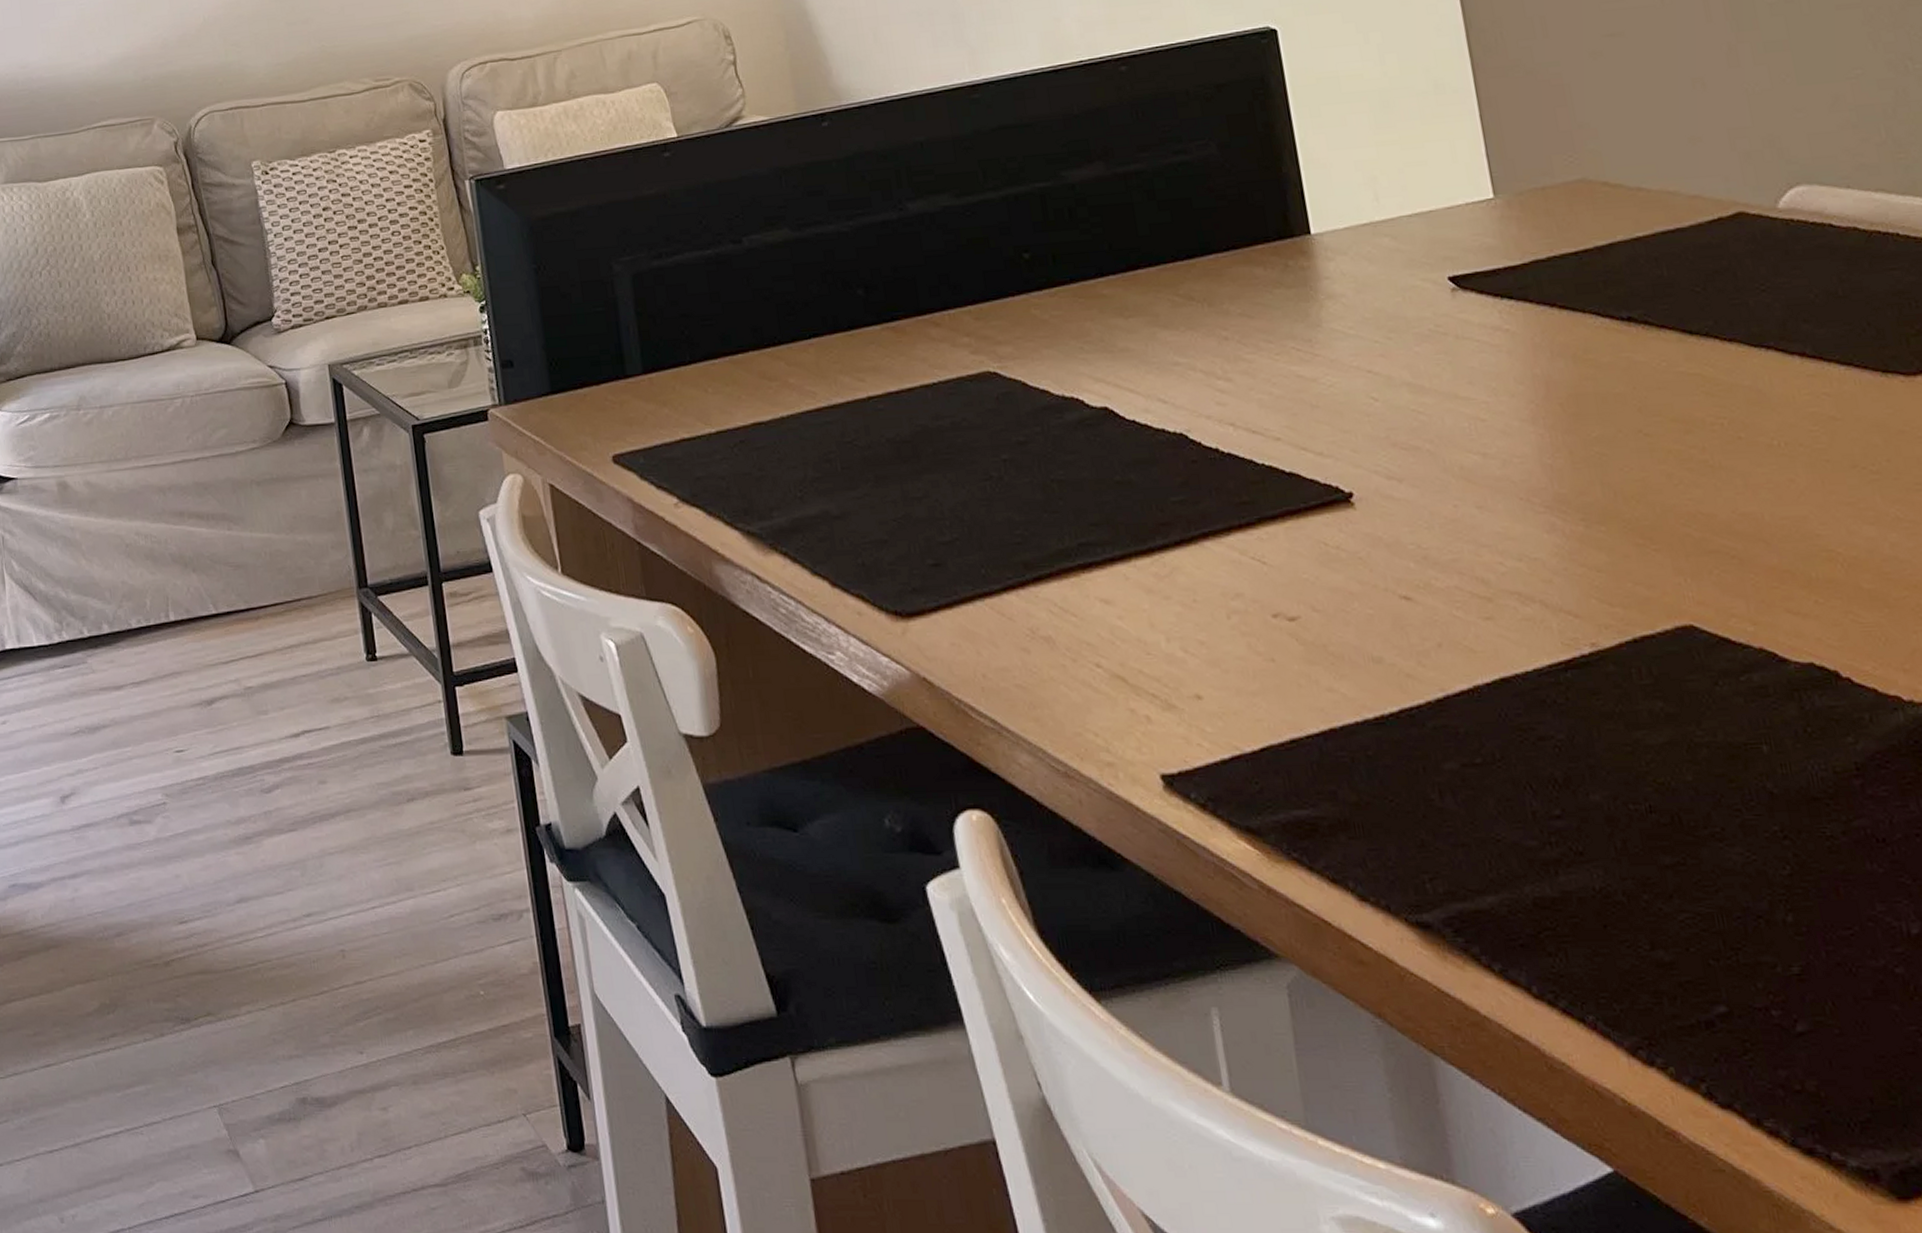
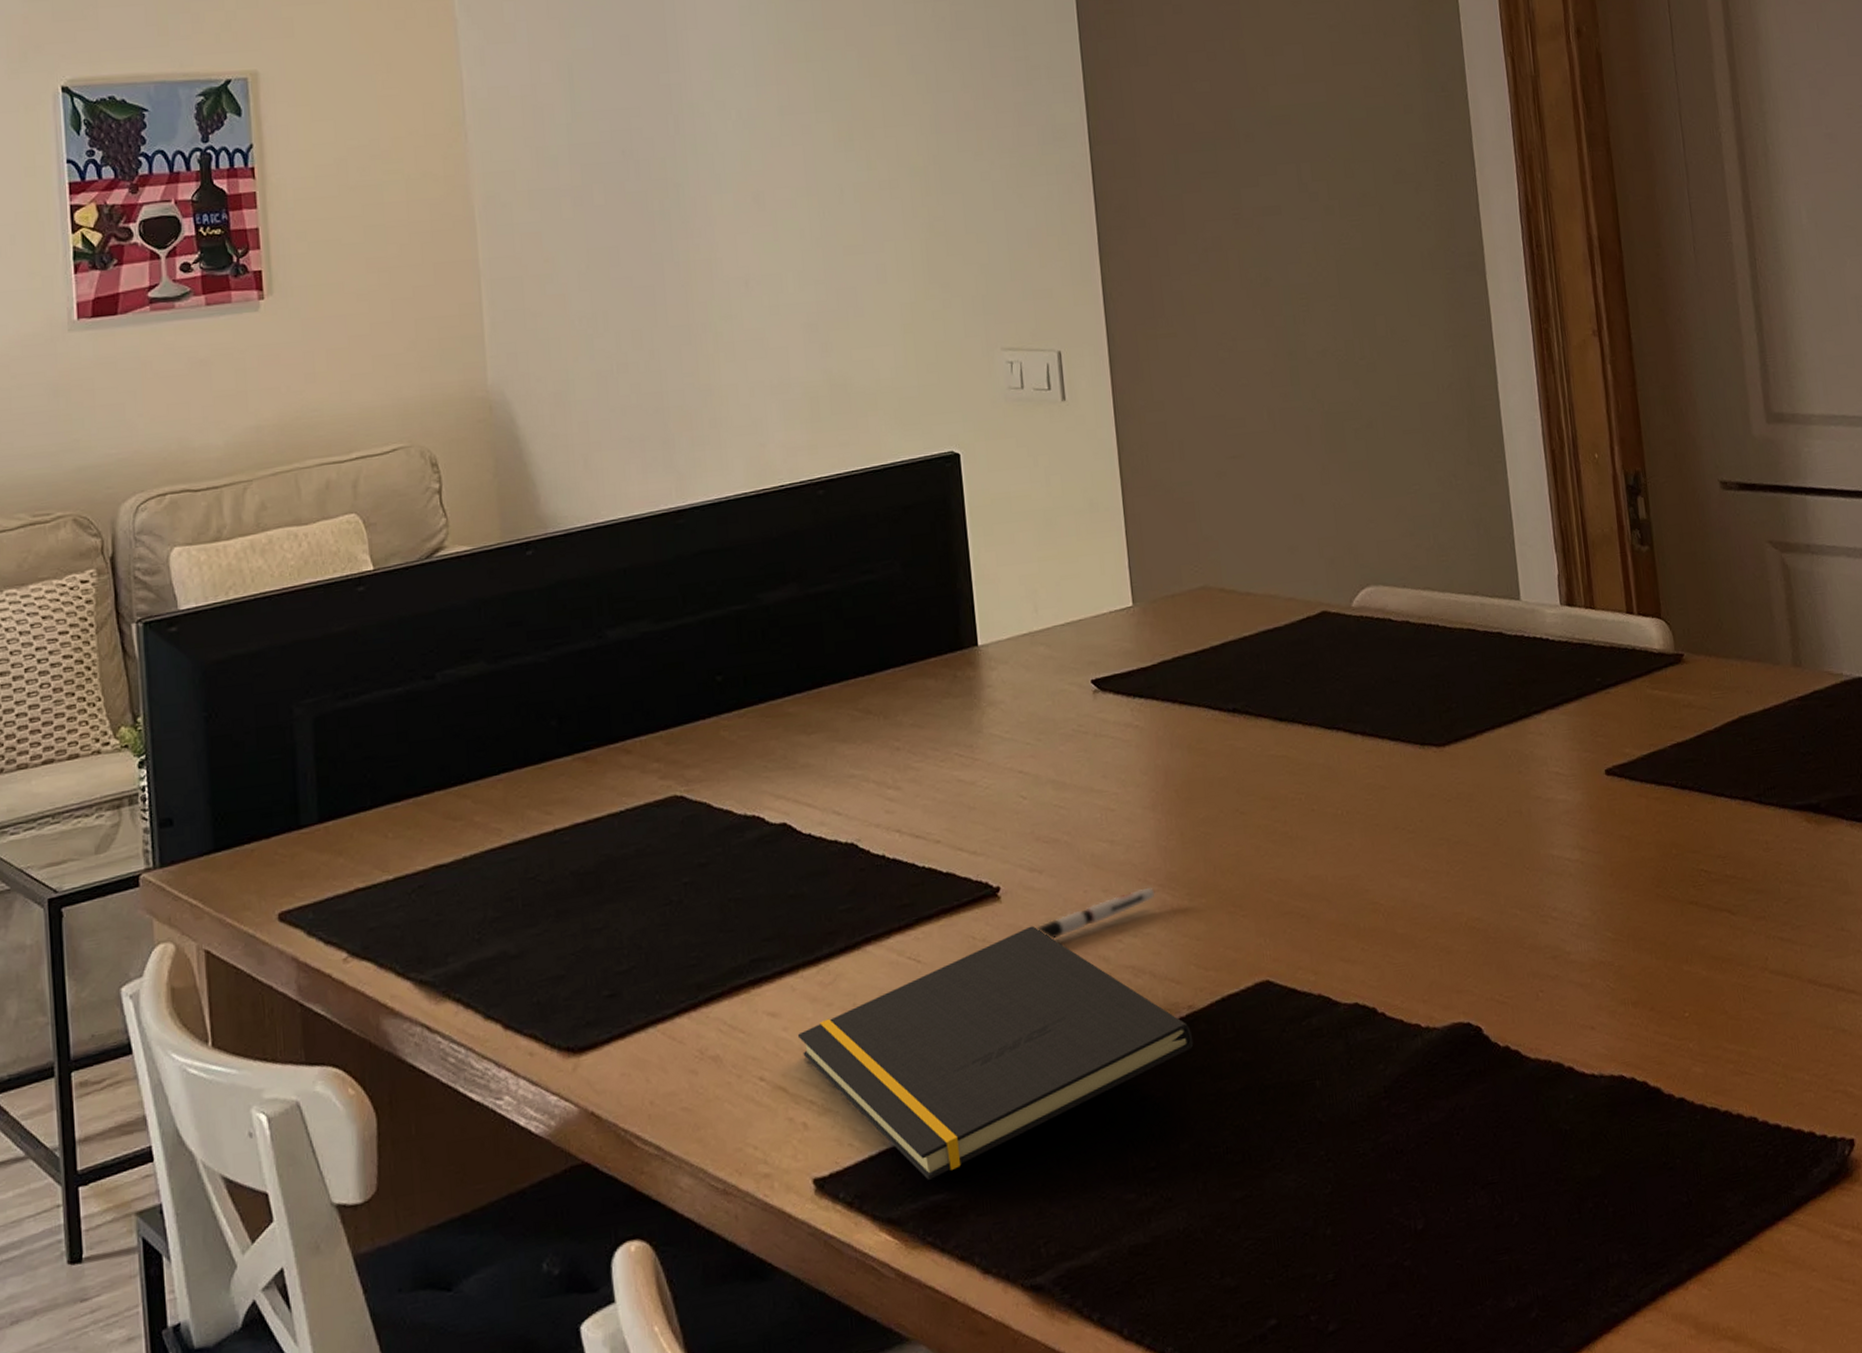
notepad: none [1134,537,1601,793] -> present [797,926,1194,1180]
pen: none [1398,507,1542,554] -> present [1036,887,1155,940]

